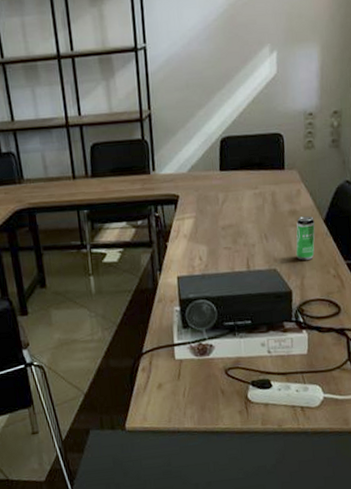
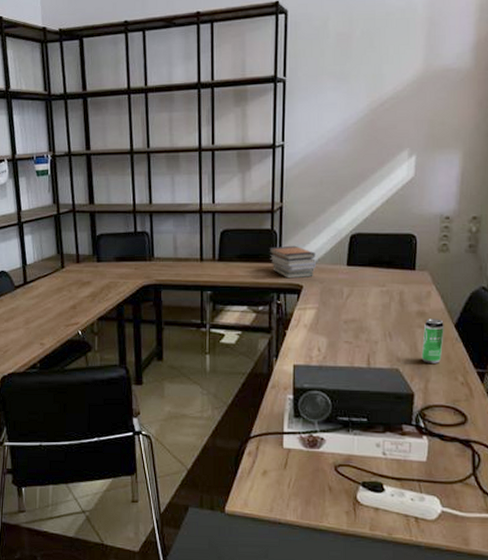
book stack: none [141,154,190,190] -> present [269,245,316,279]

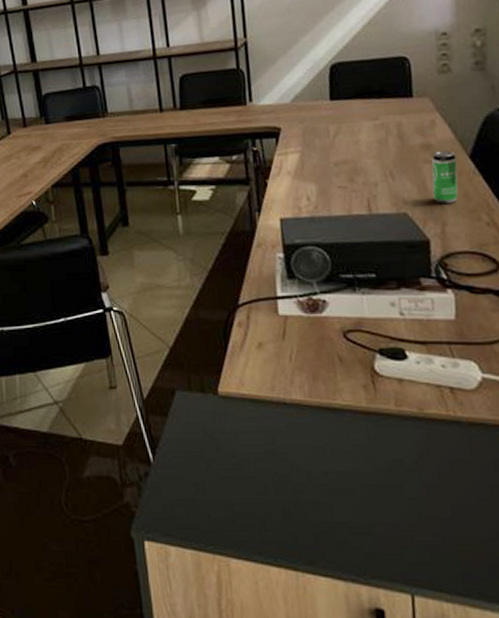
book stack: present [269,245,316,279] -> none [236,83,294,122]

